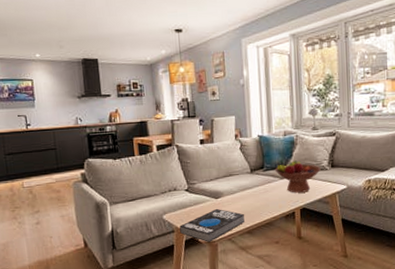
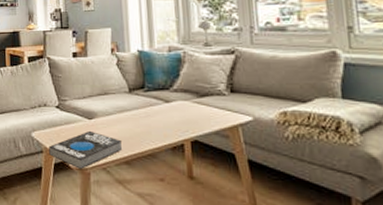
fruit bowl: present [274,160,321,193] -> none [157,81,216,121]

